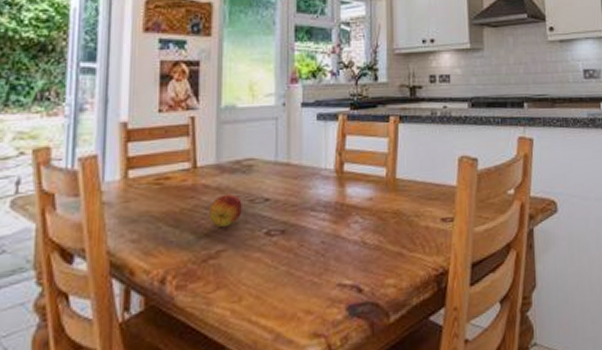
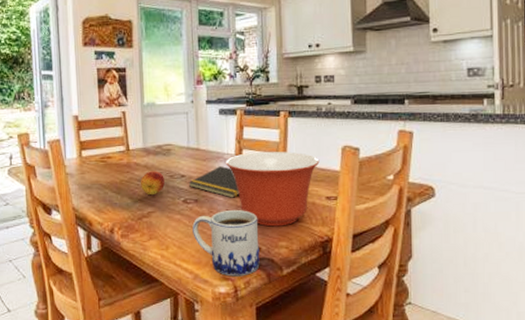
notepad: none [273,185,339,226] -> present [188,166,240,198]
mug: none [276,240,361,332] -> present [192,209,260,277]
mixing bowl: none [323,164,434,261] -> present [226,151,320,227]

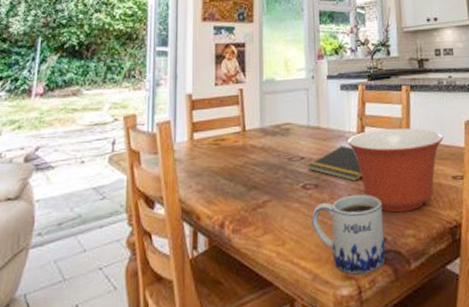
fruit: present [140,171,165,196] -> none [255,153,282,182]

